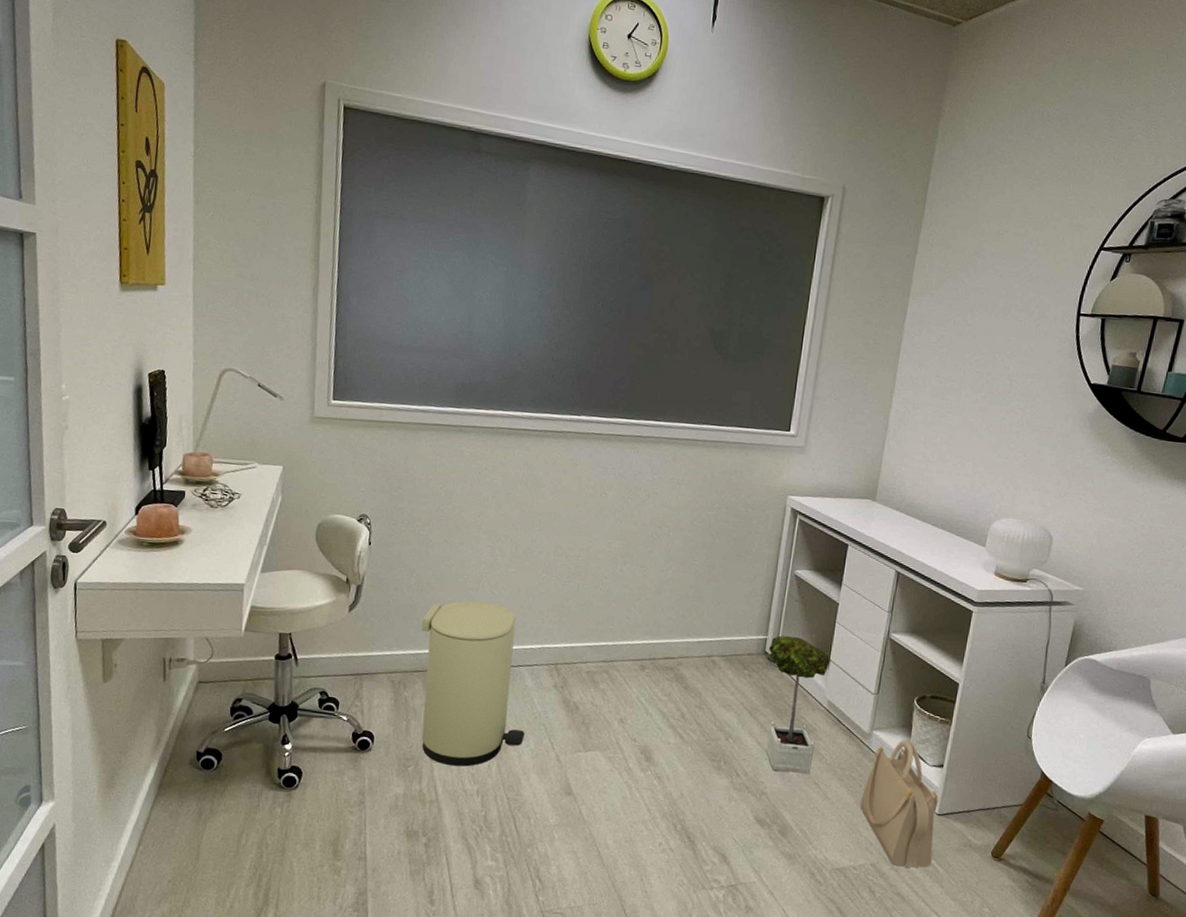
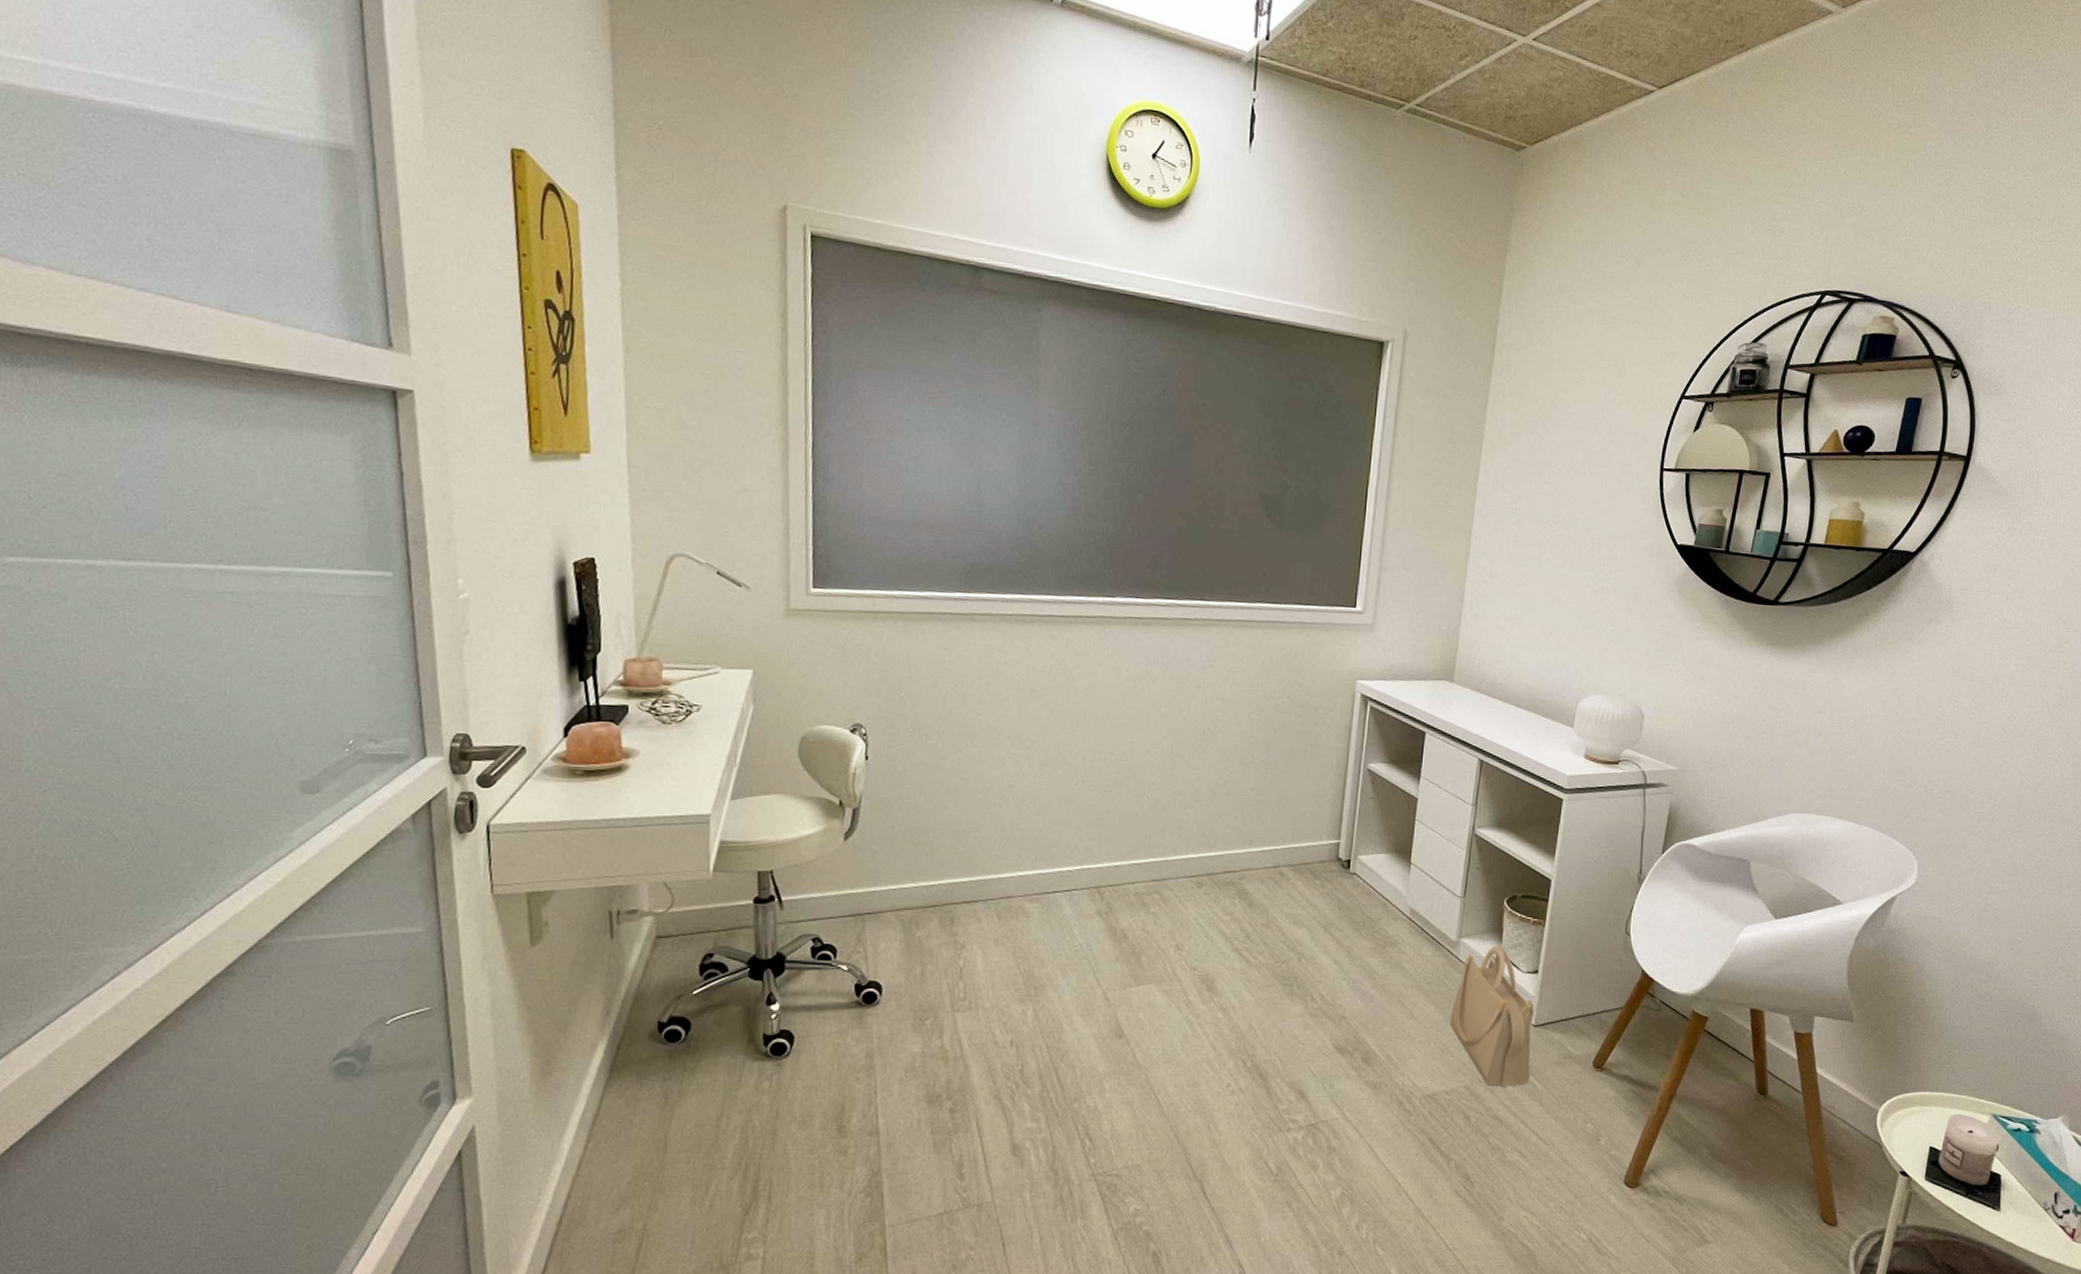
pedal bin: present [421,600,525,767] -> none [934,818,1065,1014]
potted tree: present [766,635,831,774] -> none [1343,838,1411,992]

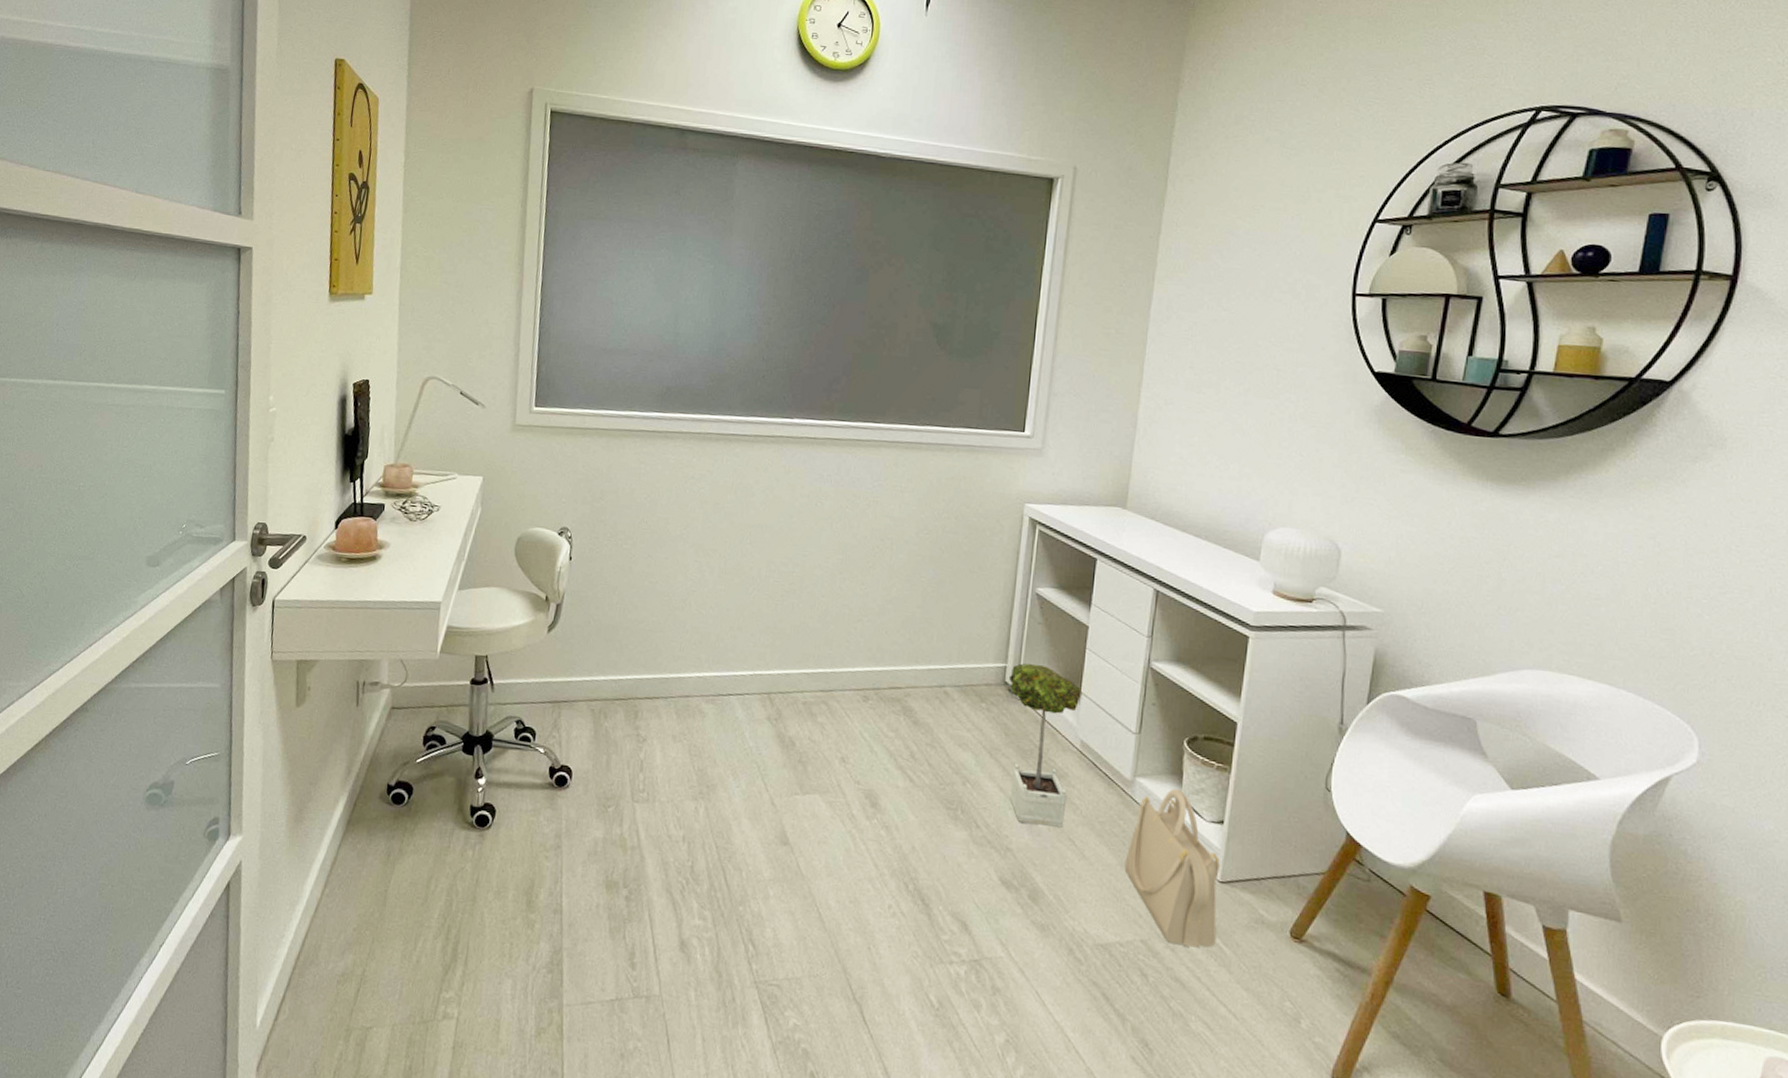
potted tree: none [1343,838,1411,992] -> present [1009,663,1082,828]

